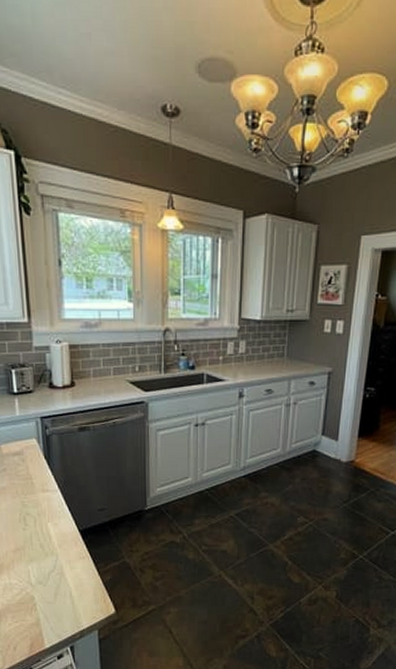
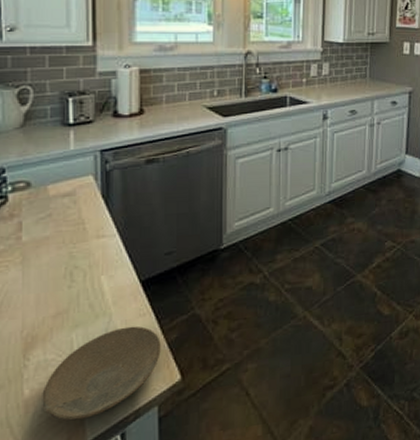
plate: none [10,566,98,631] -> present [42,326,161,421]

